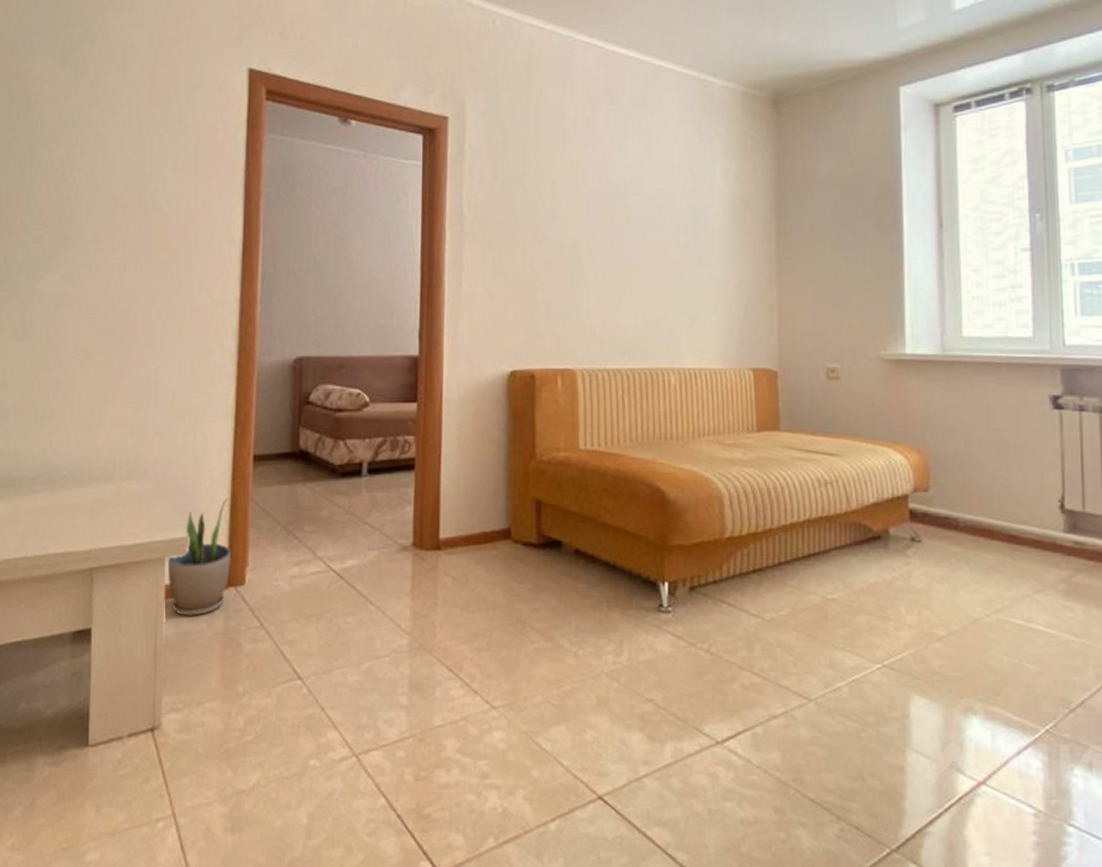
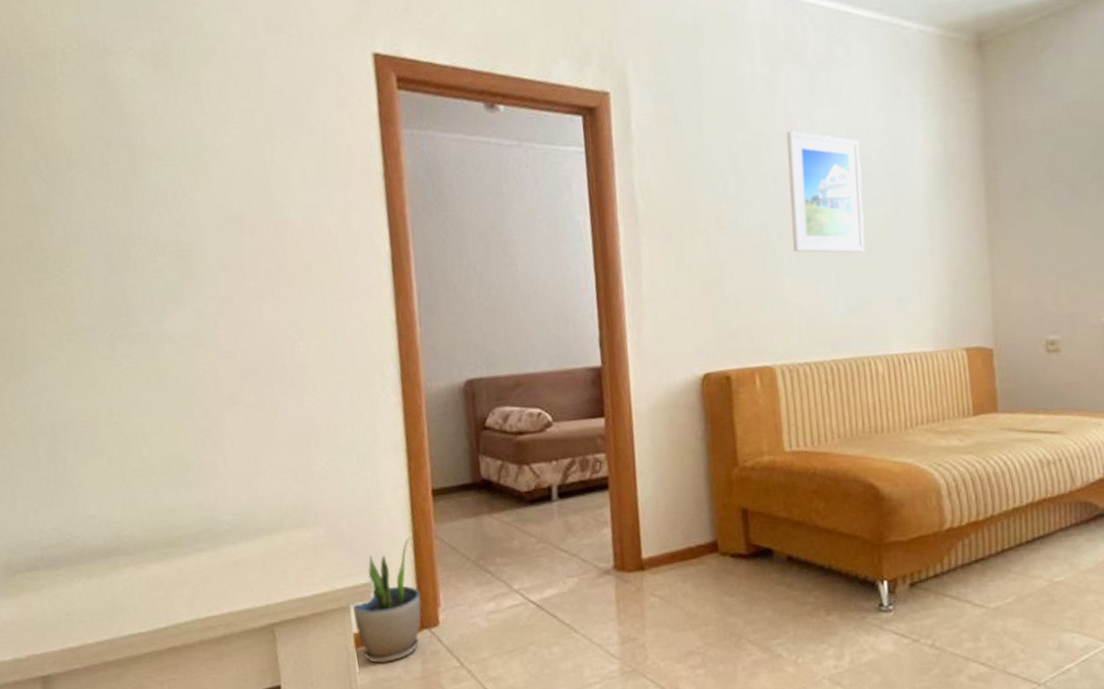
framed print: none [599,163,666,274] -> present [786,131,865,253]

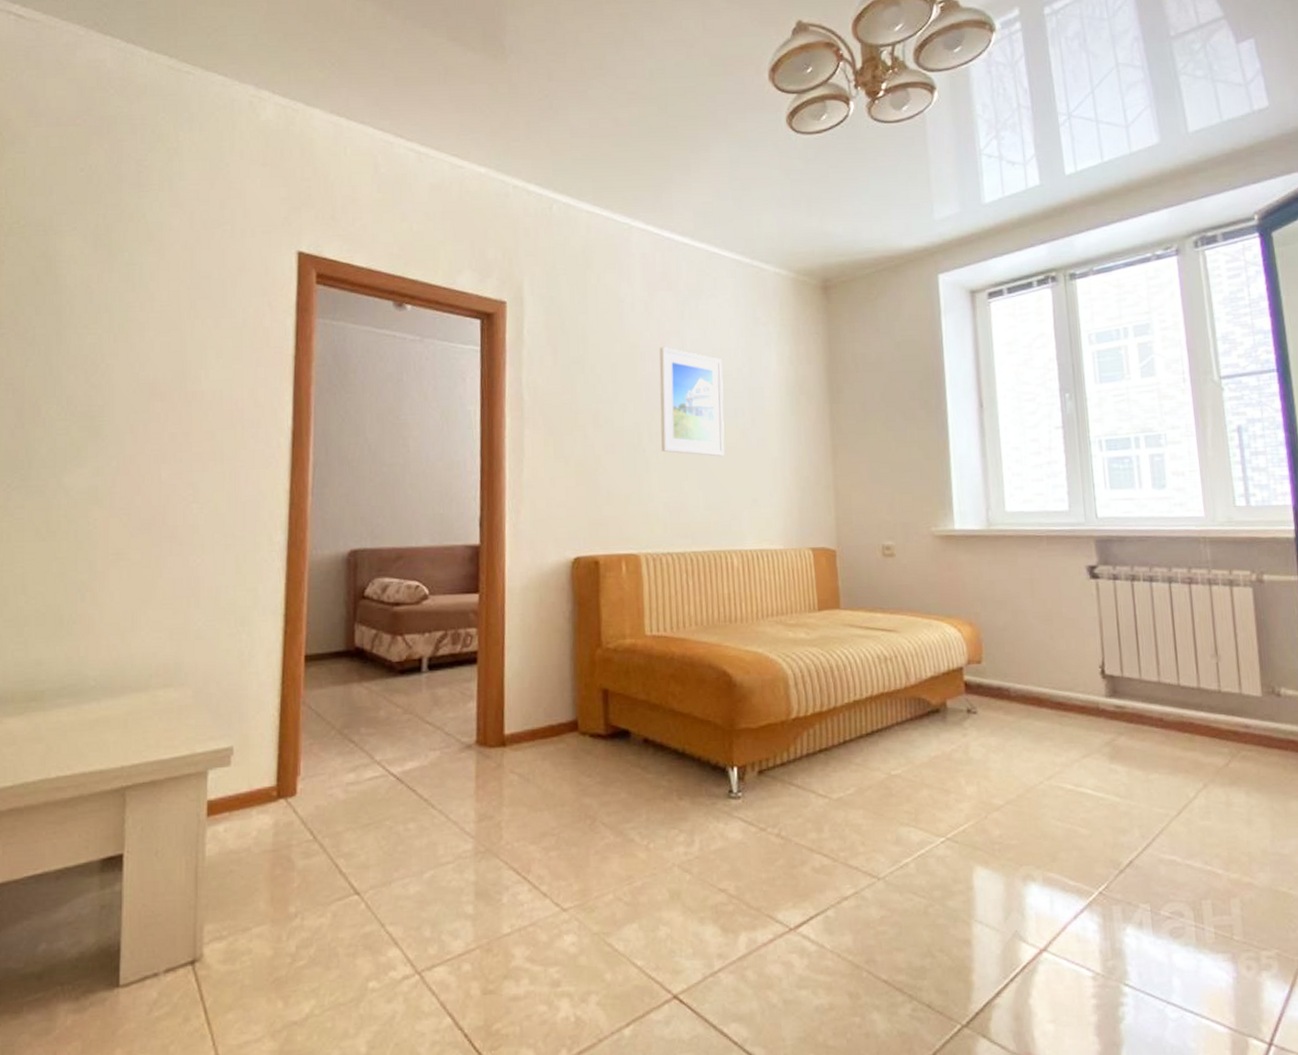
potted plant: present [352,536,422,665] -> none [209,701,282,835]

